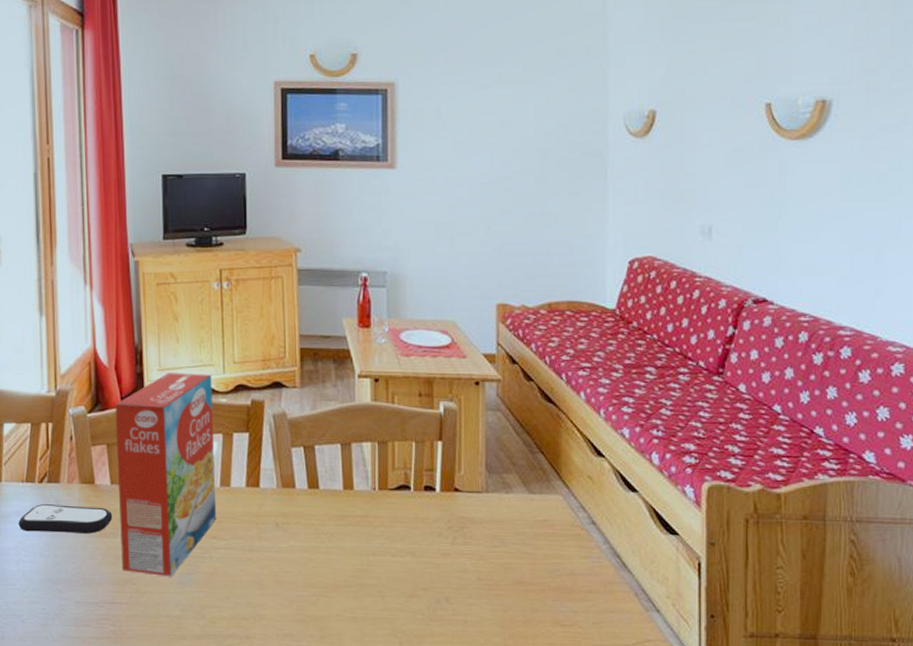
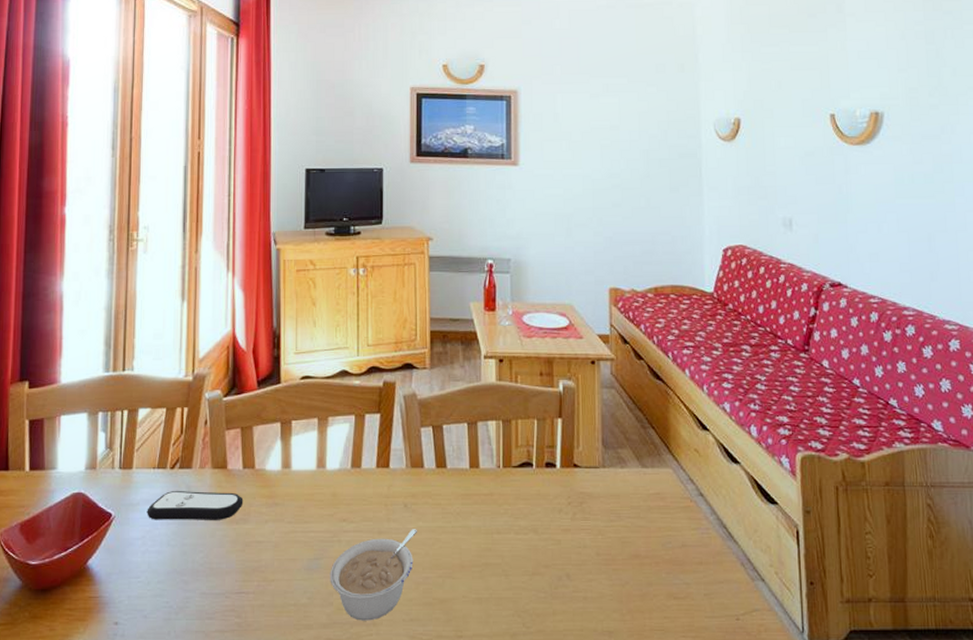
cereal box: present [115,373,217,578] -> none [250,356,347,564]
legume: none [201,548,289,634] -> present [330,529,417,621]

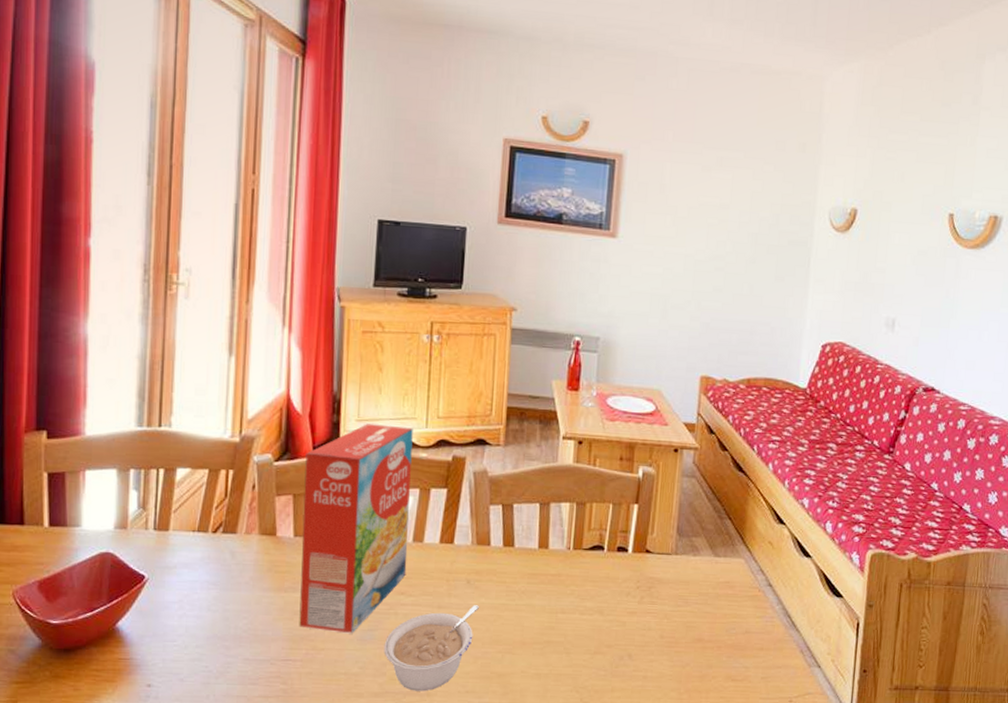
remote control: present [147,490,244,520] -> none [185,555,294,588]
cereal box: none [250,356,347,564] -> present [299,424,413,634]

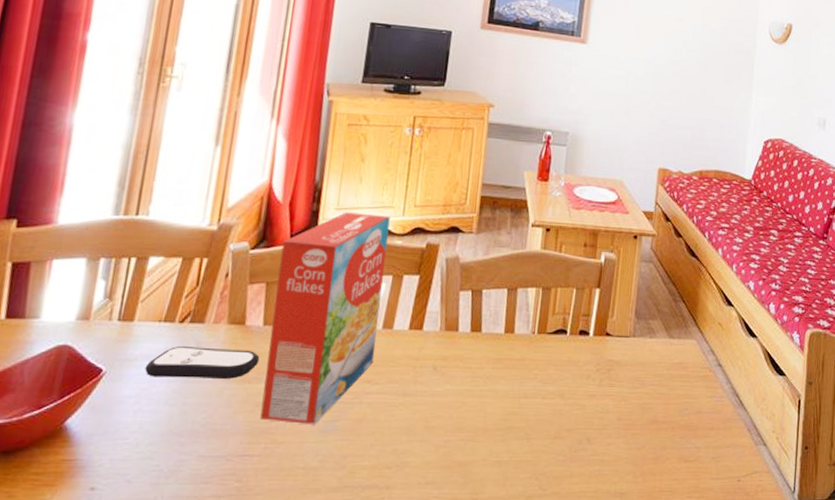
remote control: none [185,555,294,588] -> present [145,345,260,379]
legume: present [383,605,479,692] -> none [345,392,444,484]

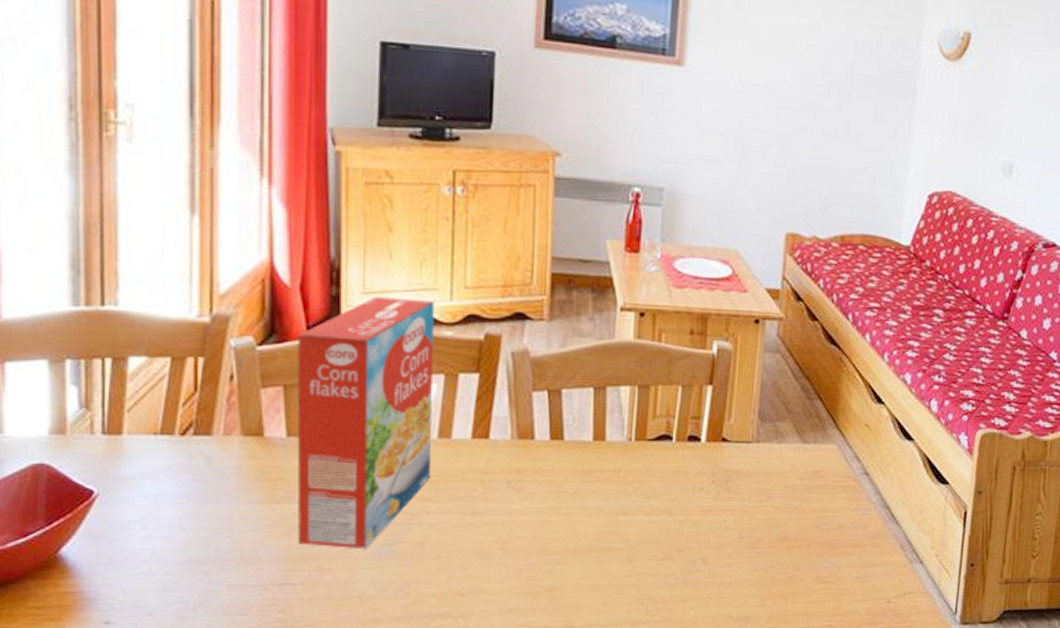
remote control: present [145,345,260,379] -> none [146,462,288,499]

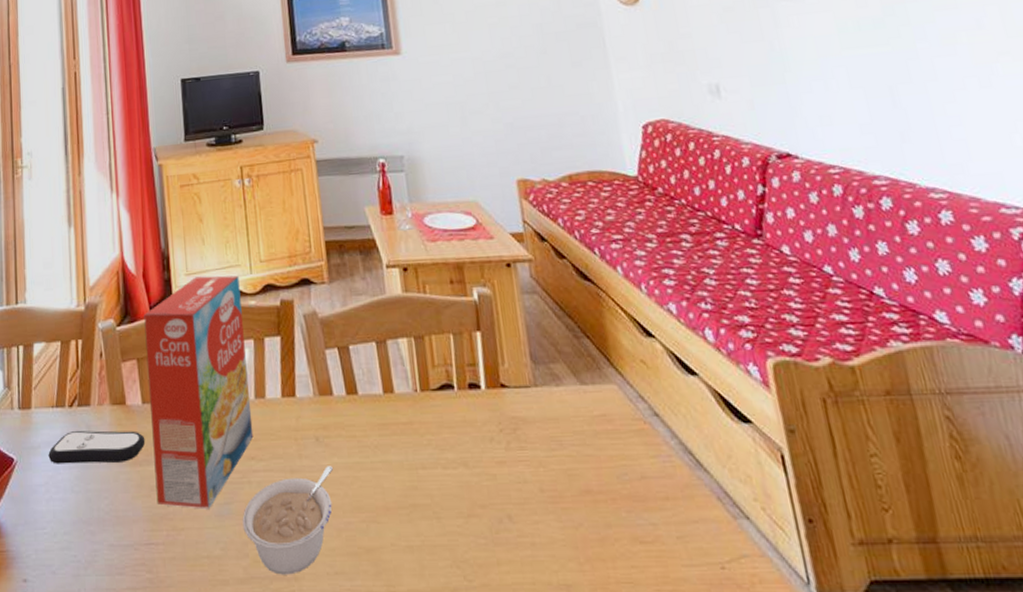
remote control: none [146,462,288,499] -> present [48,430,145,464]
legume: none [406,510,522,613] -> present [242,466,333,575]

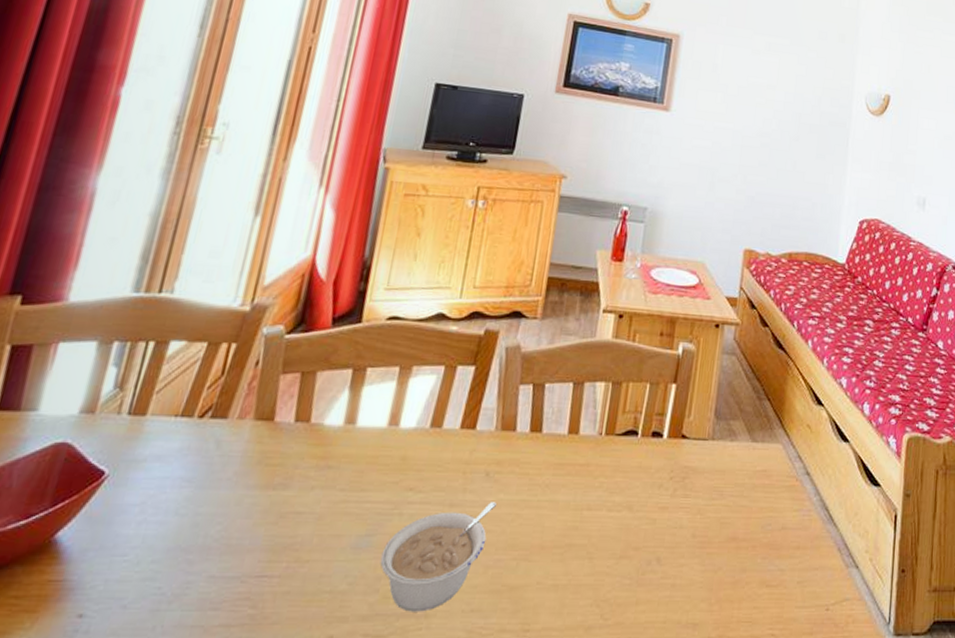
remote control: present [48,430,145,464] -> none [154,444,288,485]
cereal box: present [144,275,254,509] -> none [283,293,446,541]

